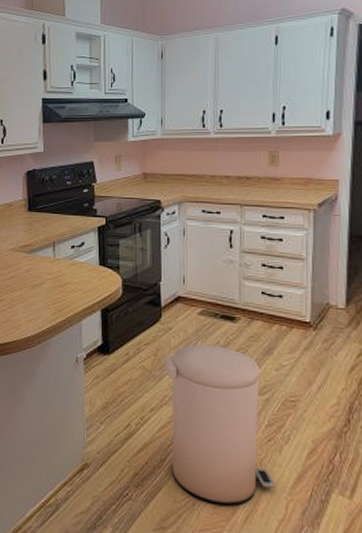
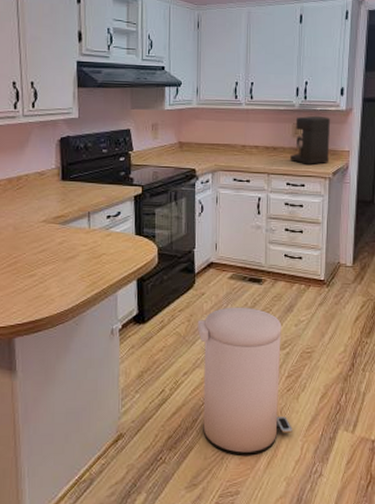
coffee maker: none [267,142,314,195] -> present [290,115,330,165]

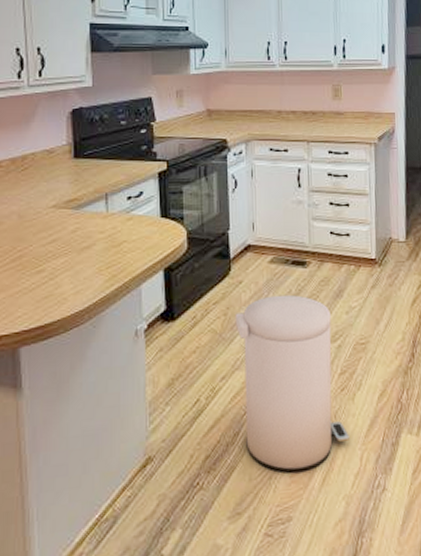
coffee maker: present [290,115,330,165] -> none [331,75,374,129]

